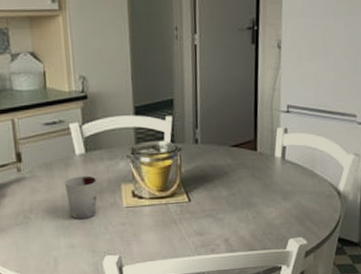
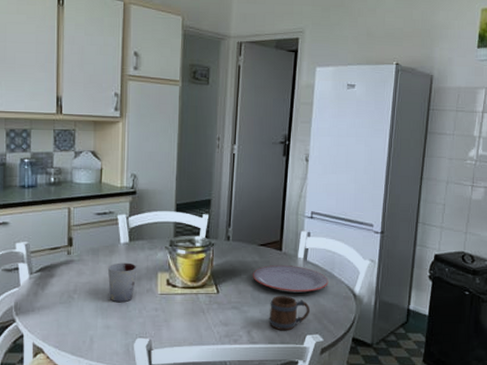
plate: none [225,166,310,196] -> present [252,265,329,293]
mug: none [247,199,291,236] -> present [269,296,310,331]

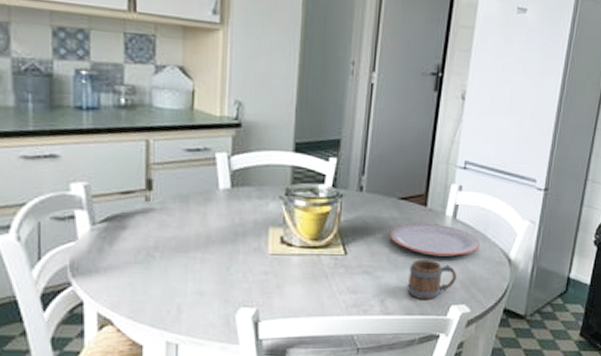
cup: present [107,262,137,303] -> none [201,213,242,264]

